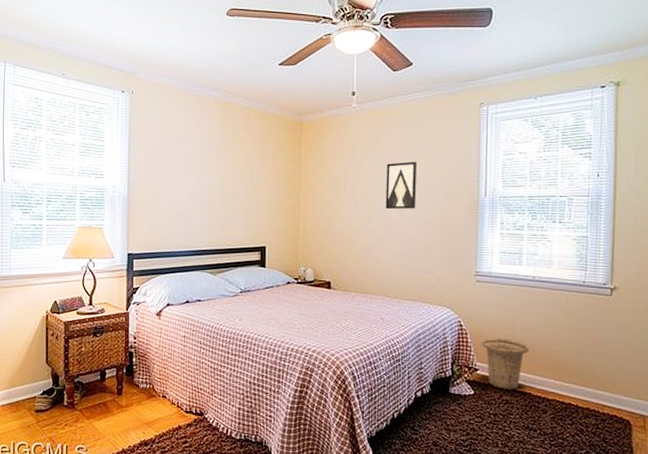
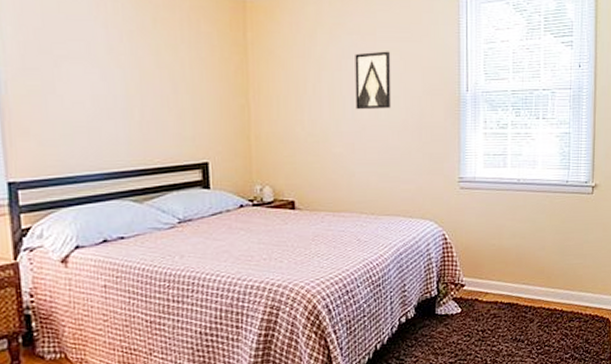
basket: present [481,338,529,390] -> none [467,248,515,303]

